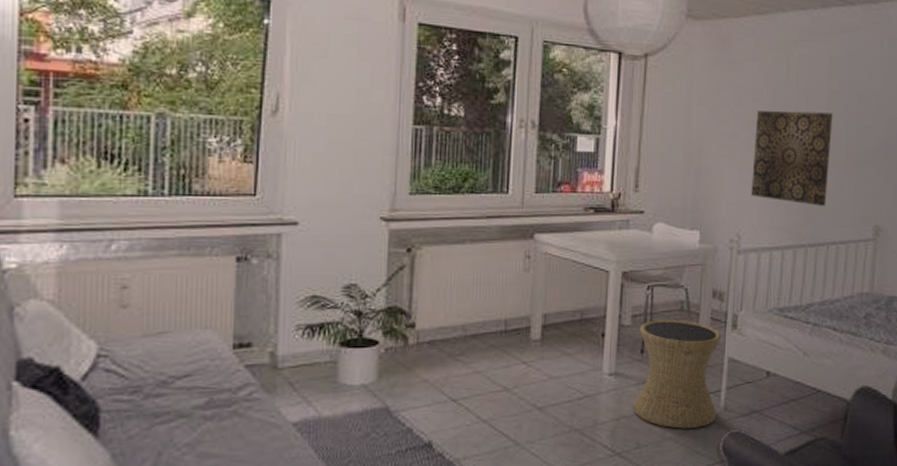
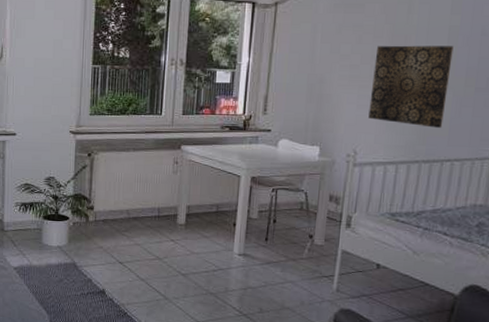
side table: present [632,319,722,429] -> none [257,216,337,303]

